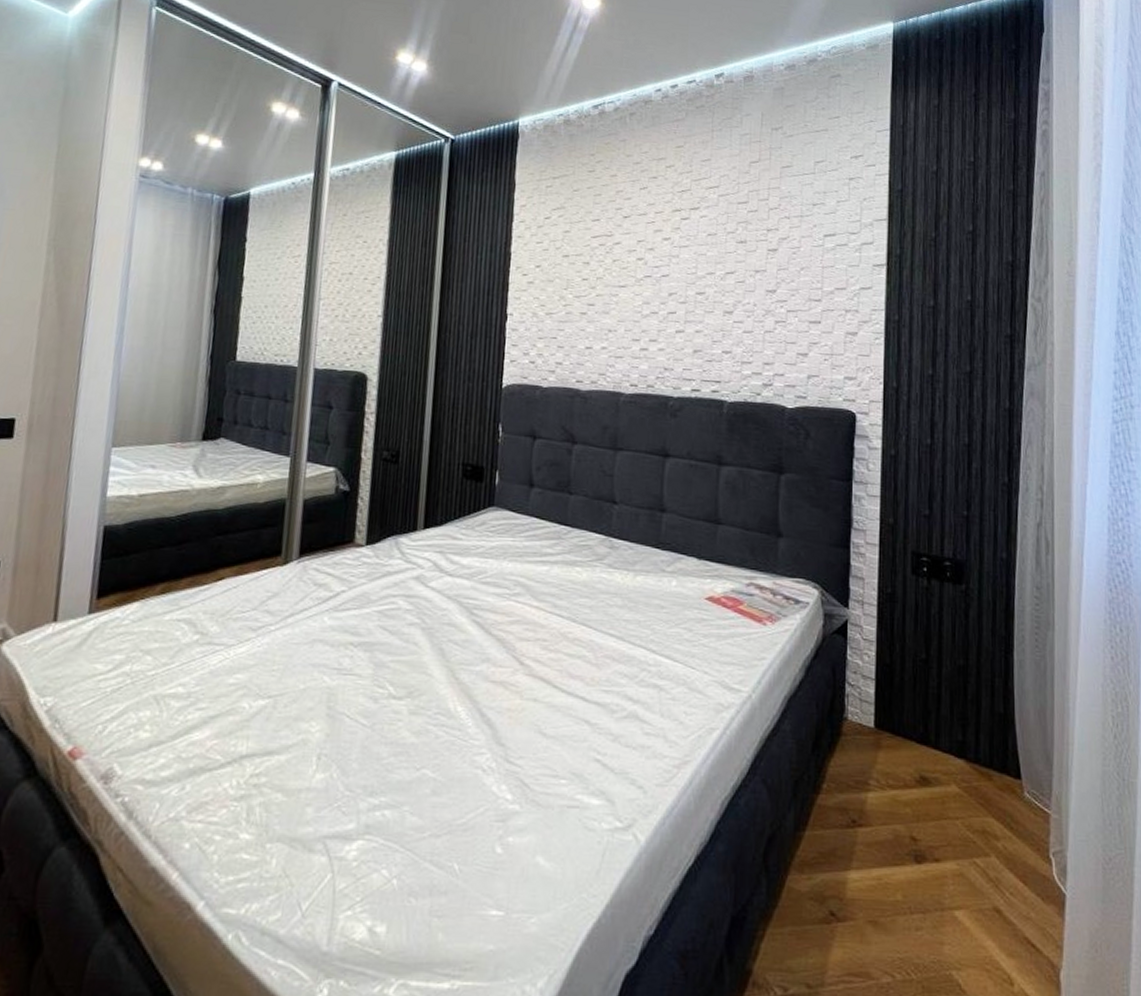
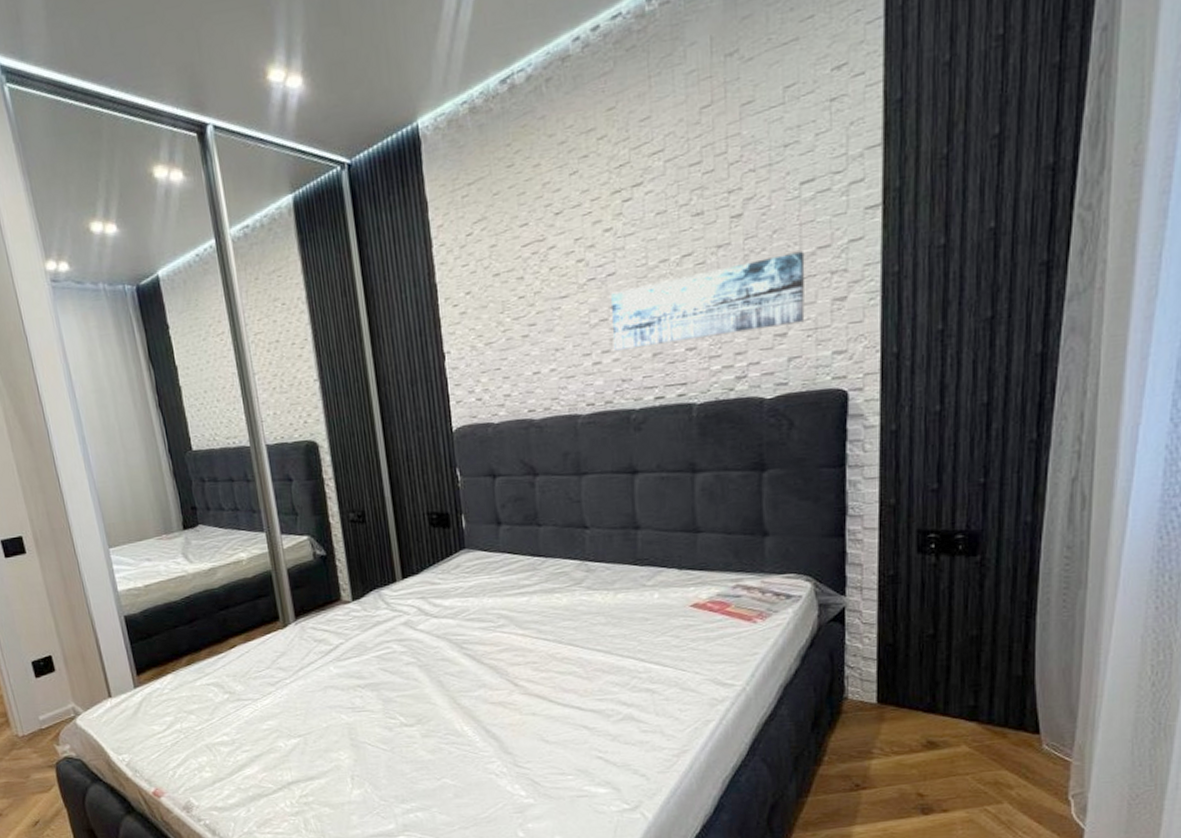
wall art: none [660,288,825,348] -> present [611,250,805,351]

